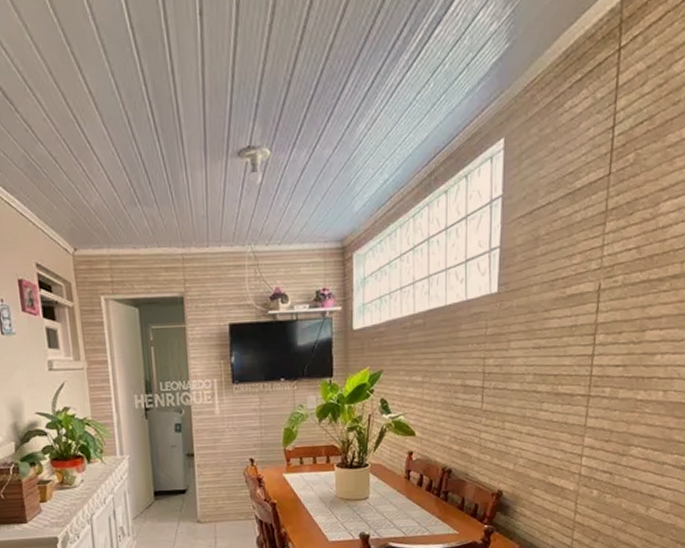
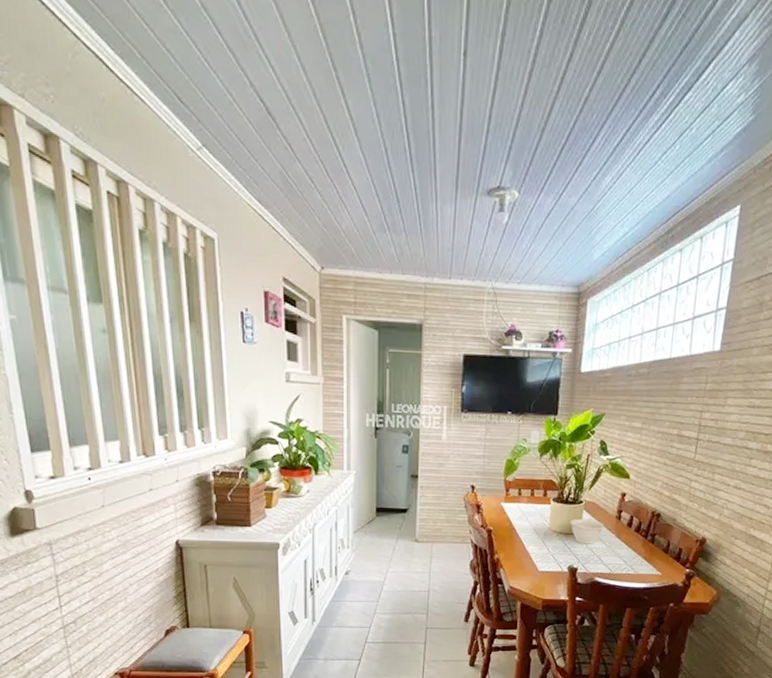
bowl: none [356,482,394,509] -> present [569,518,605,544]

